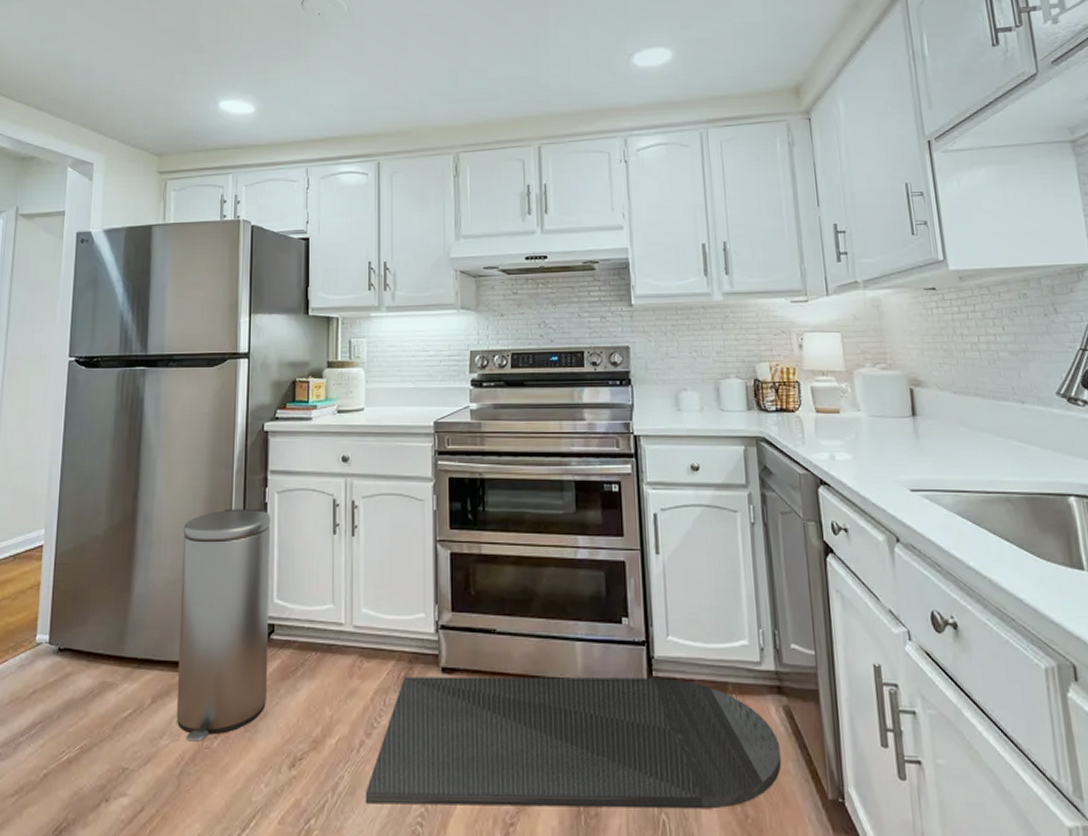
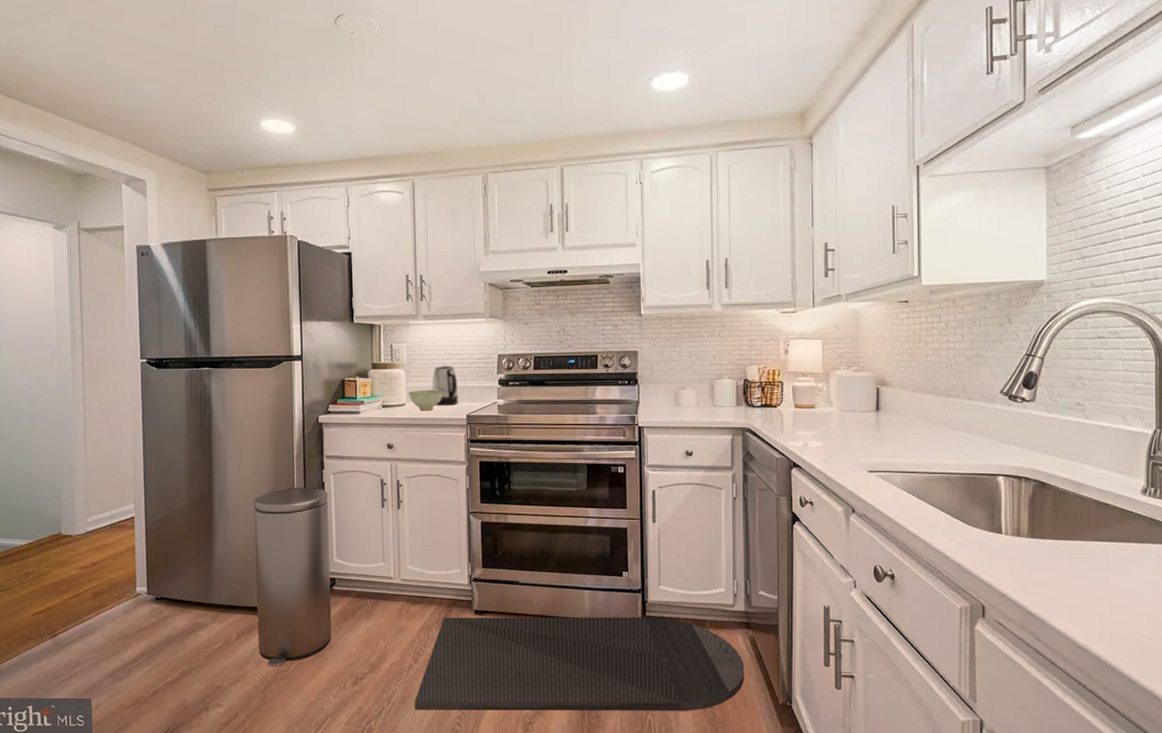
bowl: none [367,392,408,417] -> present [408,390,444,411]
kettle: none [395,363,426,411] -> present [432,365,459,406]

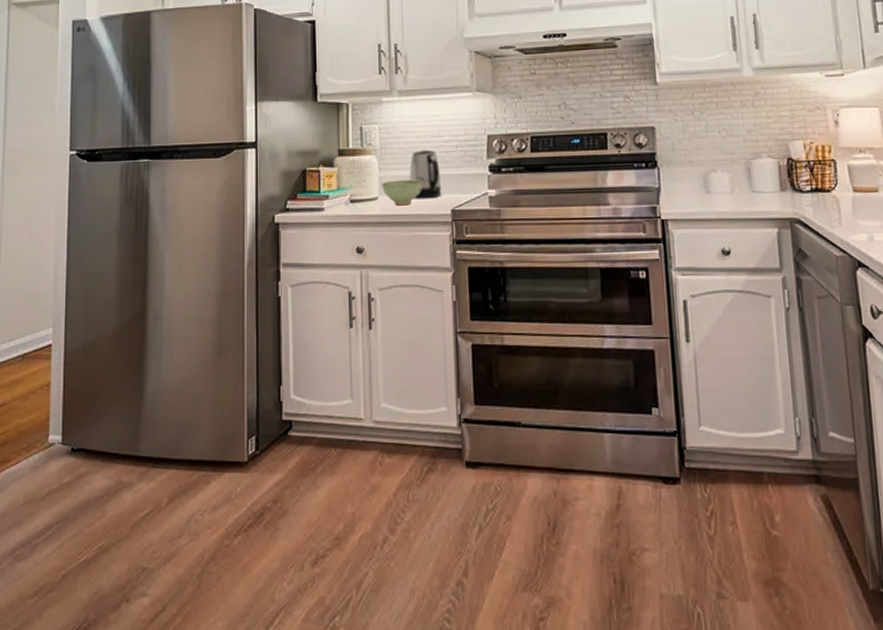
pedal bin: present [253,487,332,666] -> none [194,302,287,540]
door mat: present [414,617,745,711] -> none [390,469,821,601]

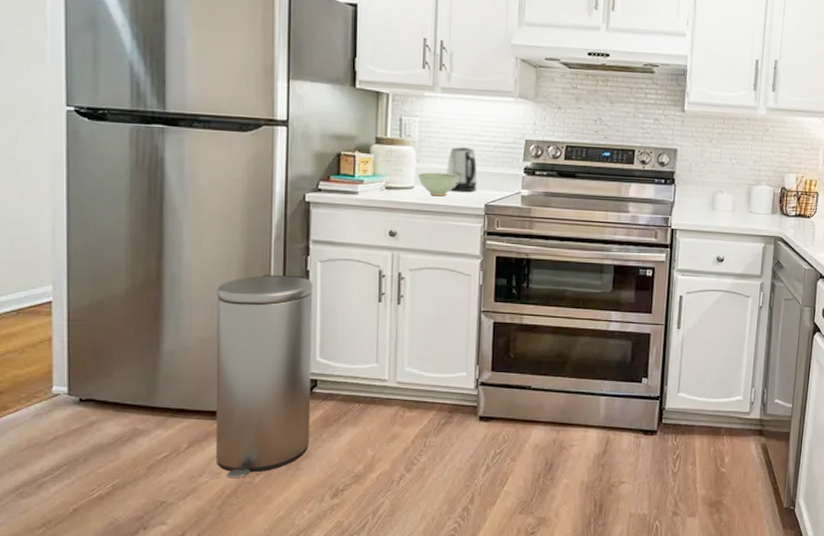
pedal bin: none [194,302,287,540] -> present [215,274,313,478]

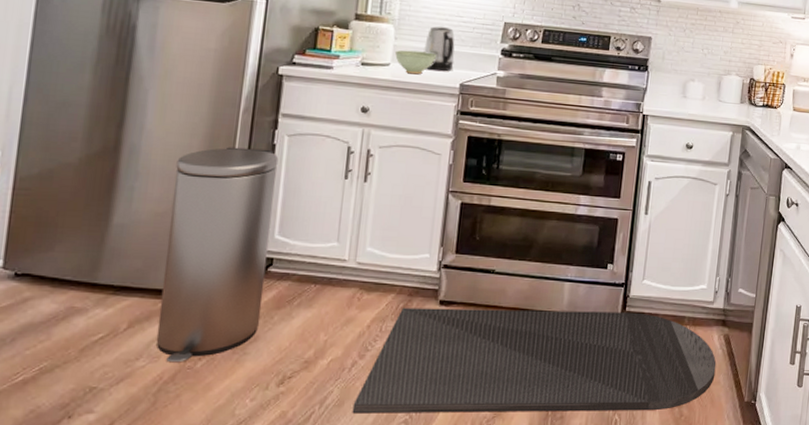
door mat: none [404,424,754,523] -> present [352,308,717,414]

